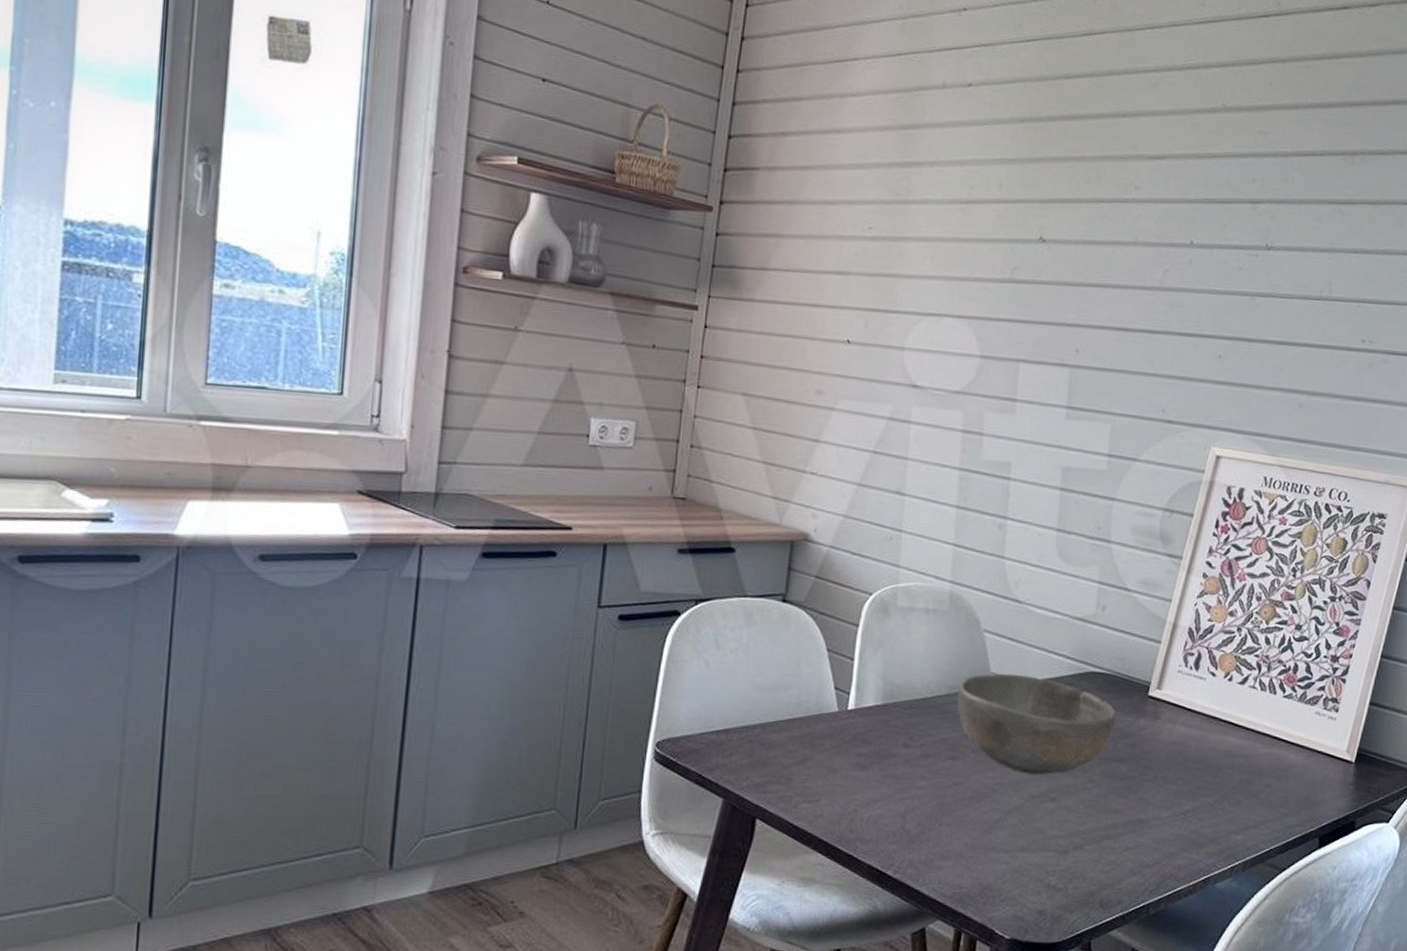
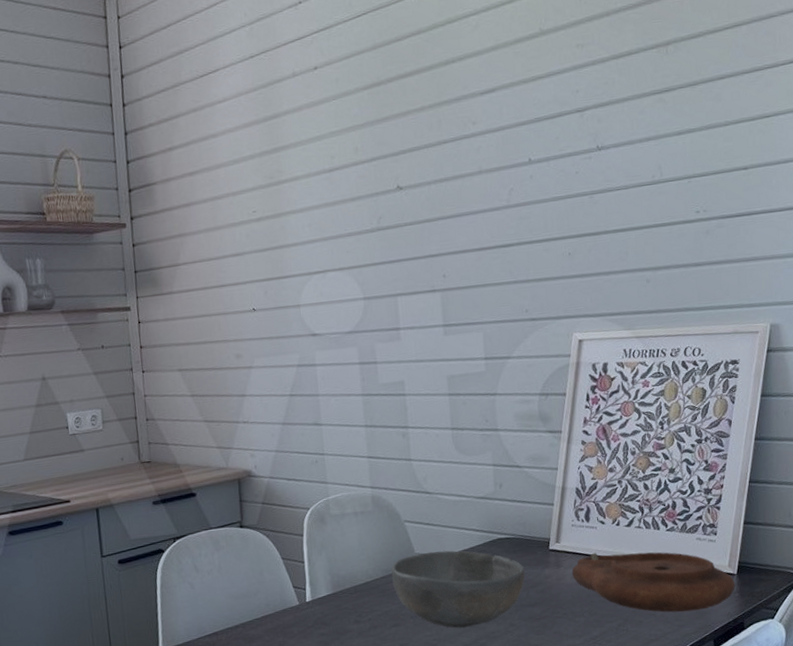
plate: none [1169,709,1351,799] -> present [571,551,735,613]

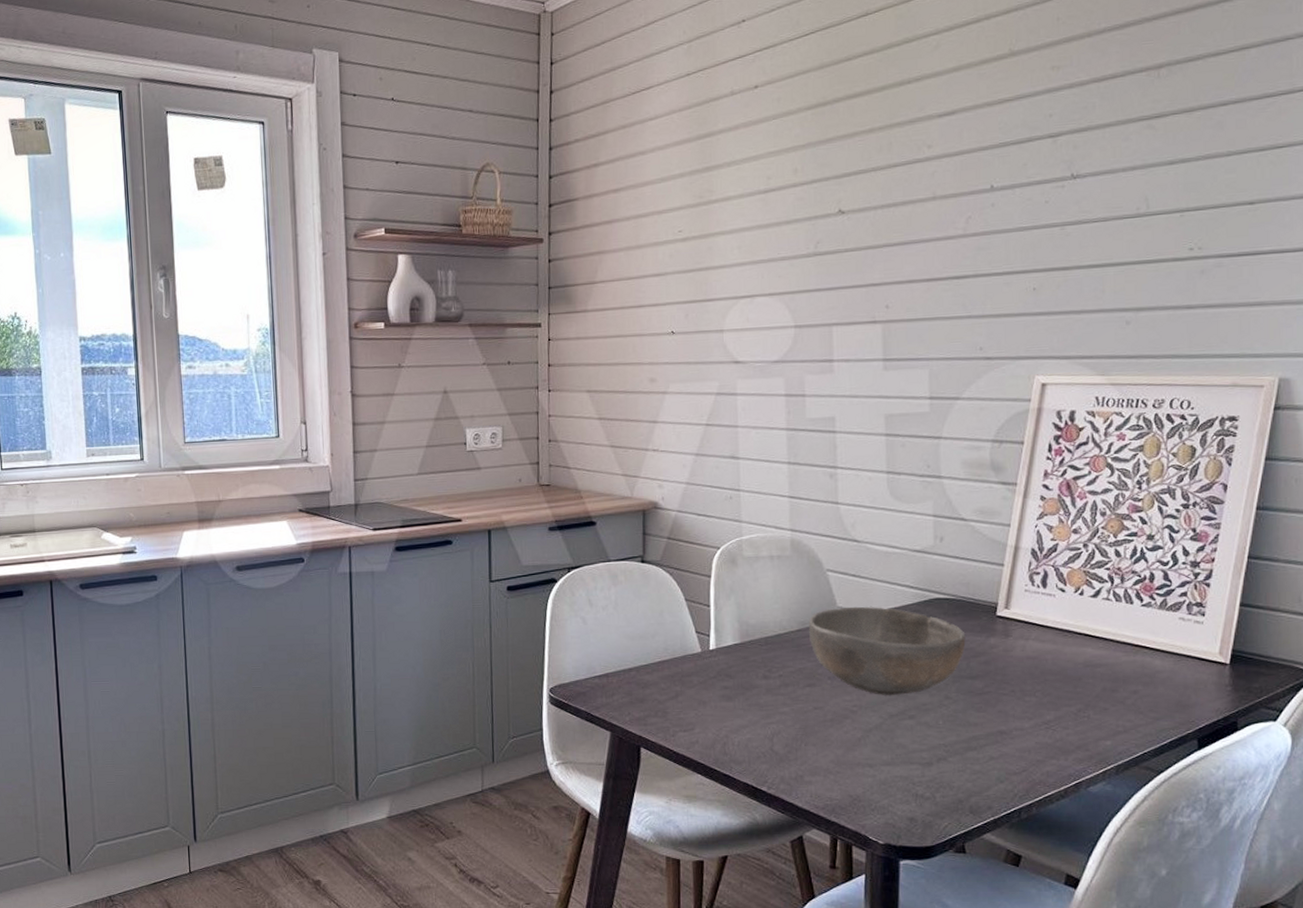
plate: present [571,551,735,613] -> none [1022,624,1227,703]

